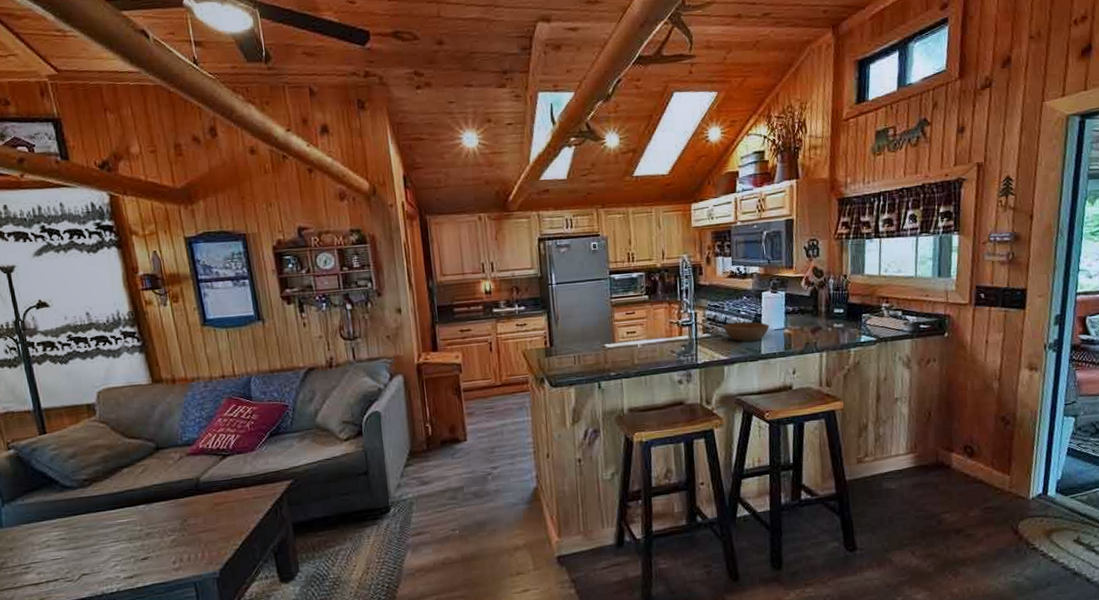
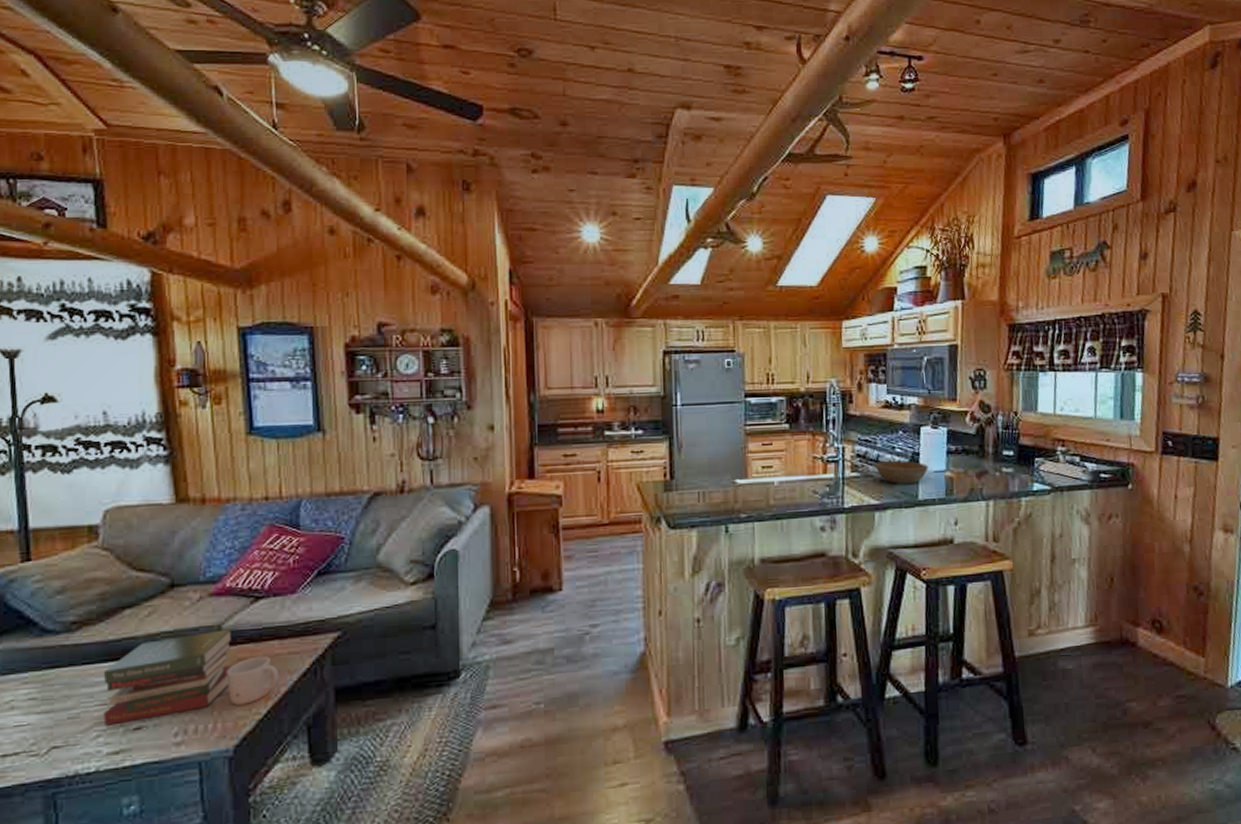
books: none [113,480,212,558] -> present [103,629,234,726]
mug: none [207,500,249,539] -> present [226,655,280,705]

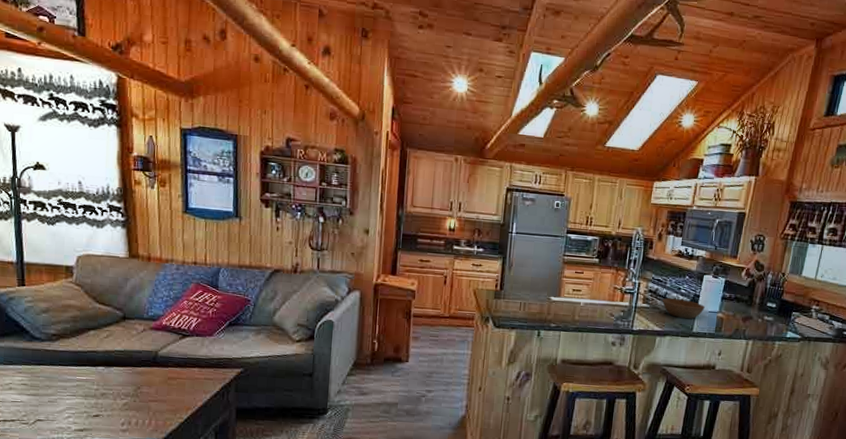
books: present [103,629,234,726] -> none [73,355,165,411]
mug: present [226,655,280,705] -> none [159,377,198,411]

